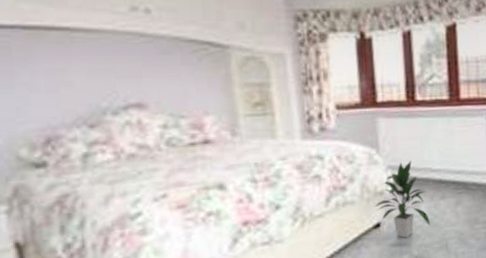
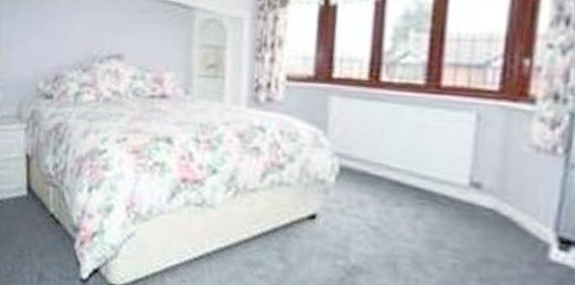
indoor plant: present [374,160,430,238] -> none [312,151,378,241]

